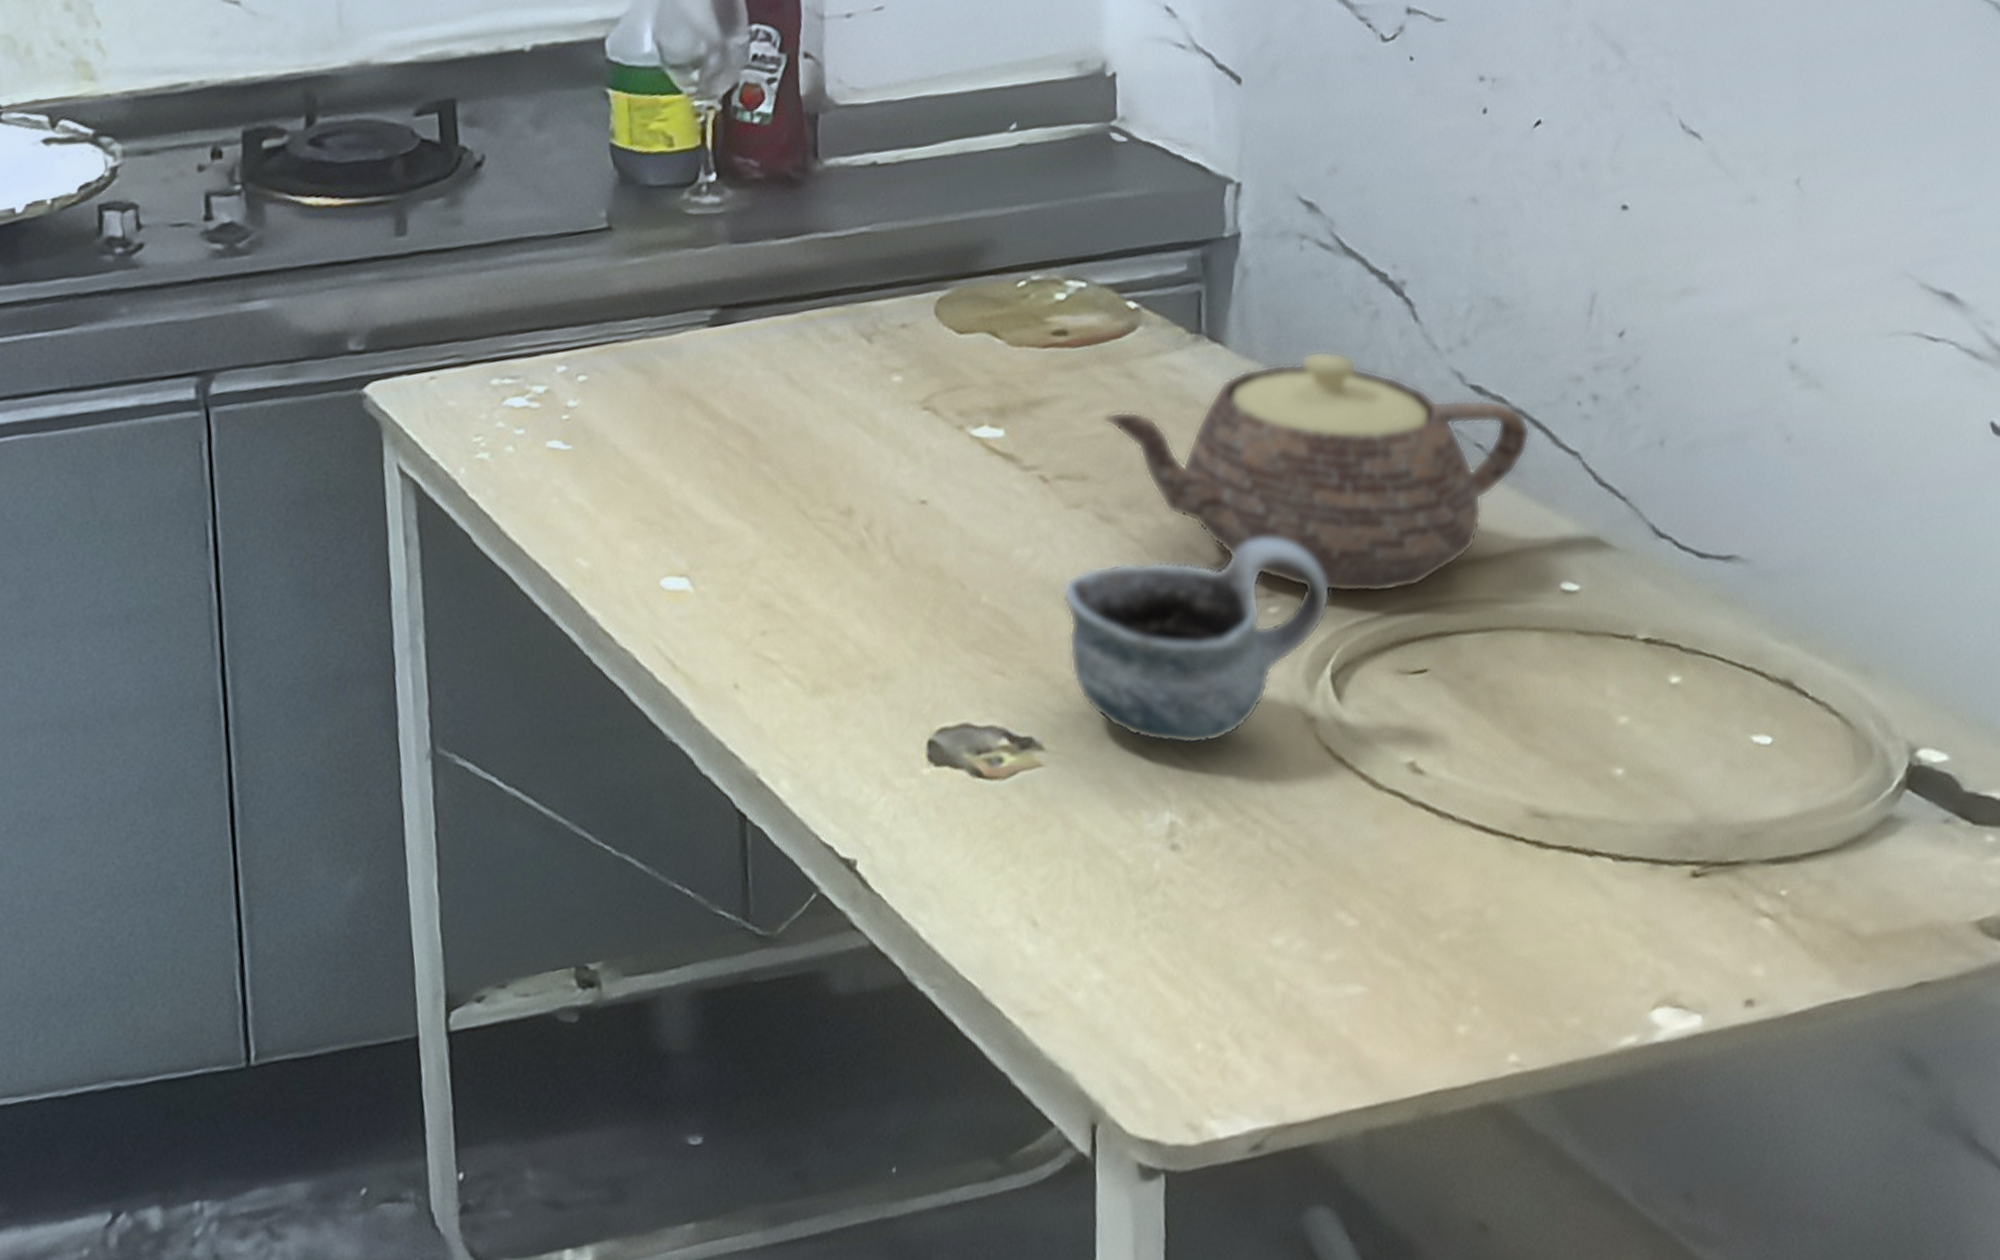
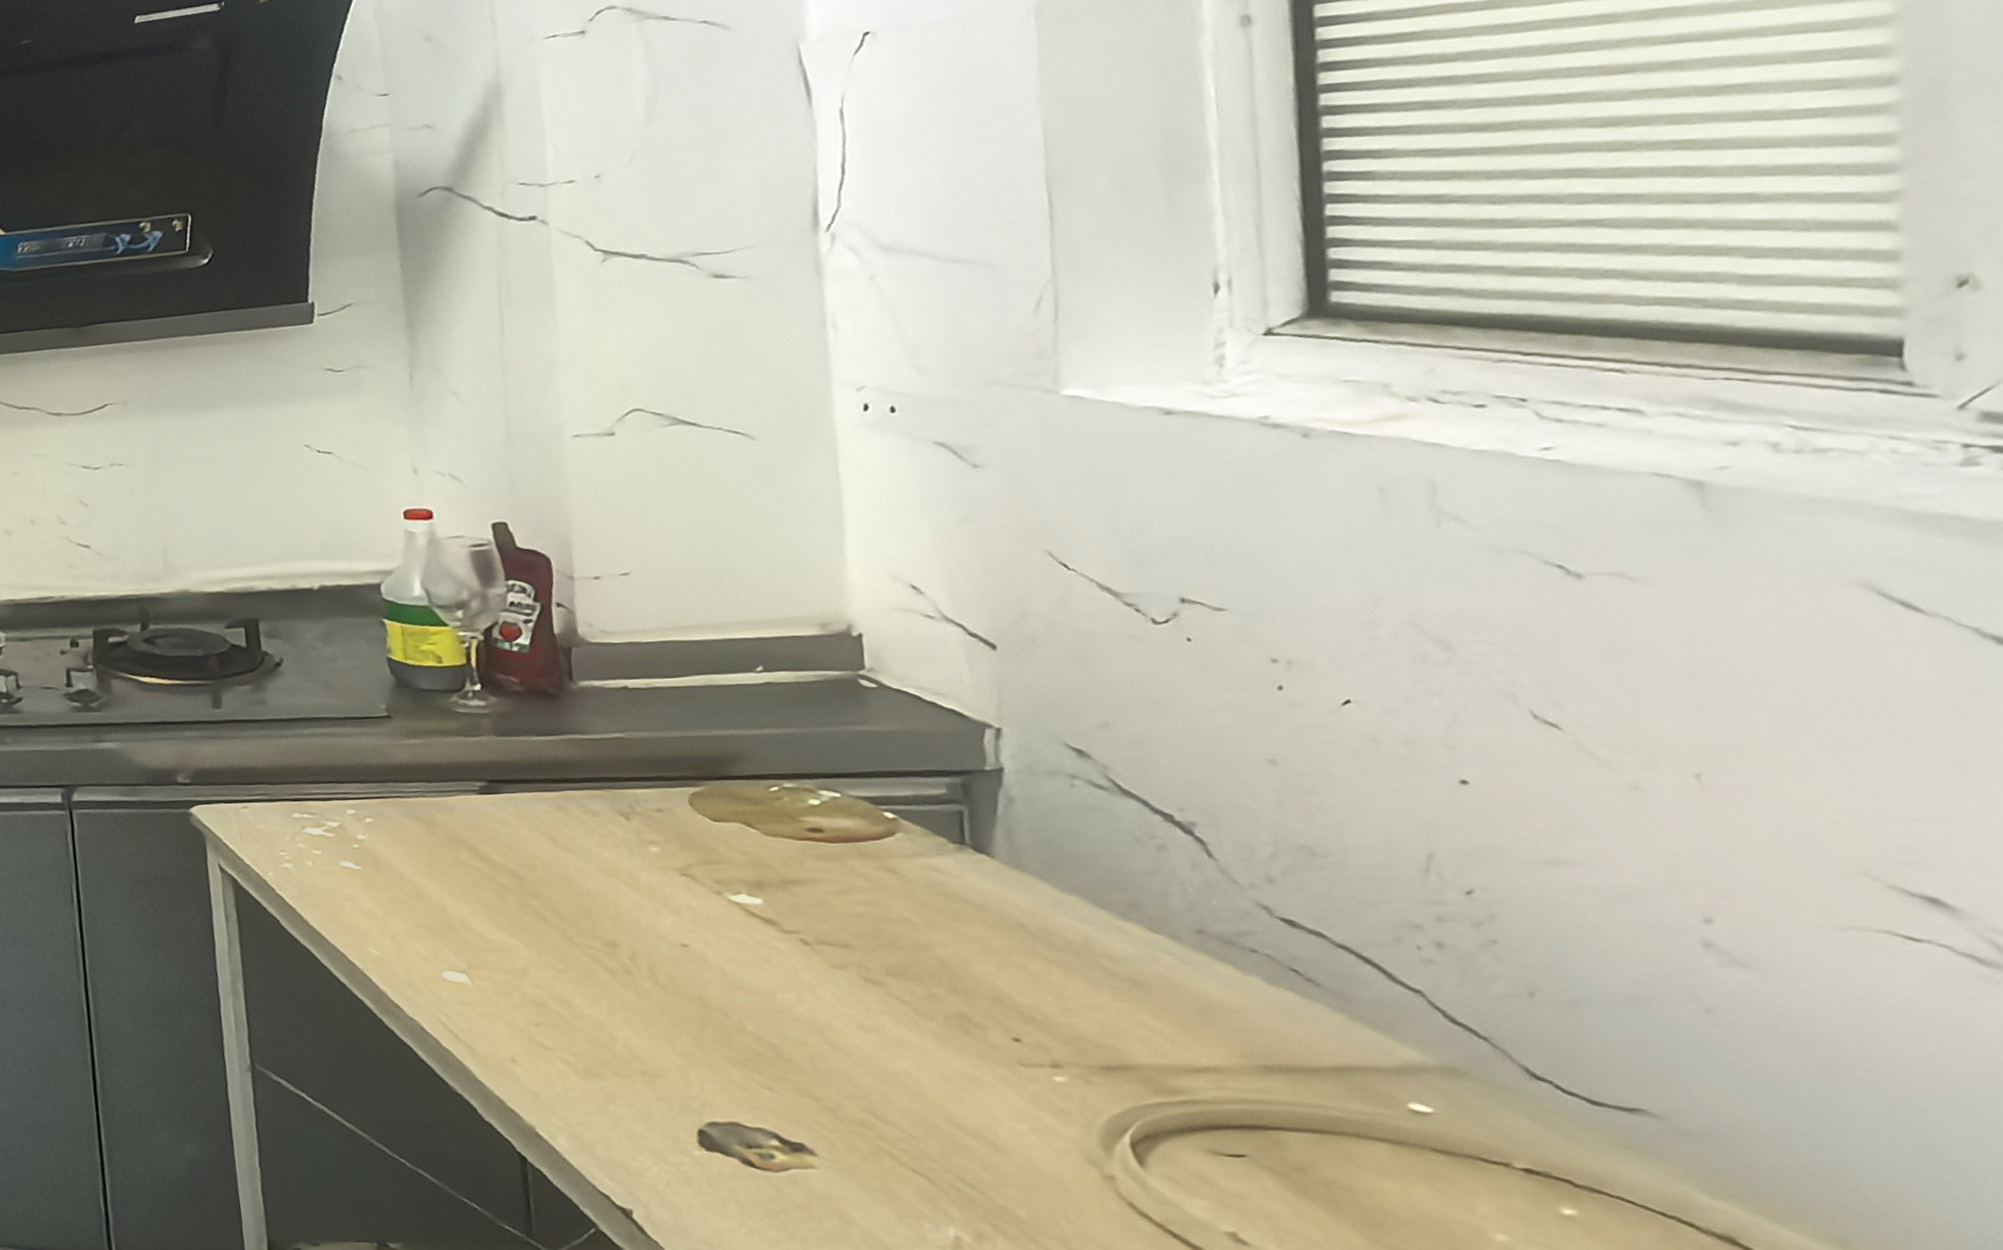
mug: present [1061,537,1332,746] -> none [827,1017,1127,1179]
teapot: present [1104,350,1531,594] -> none [864,871,1359,1082]

